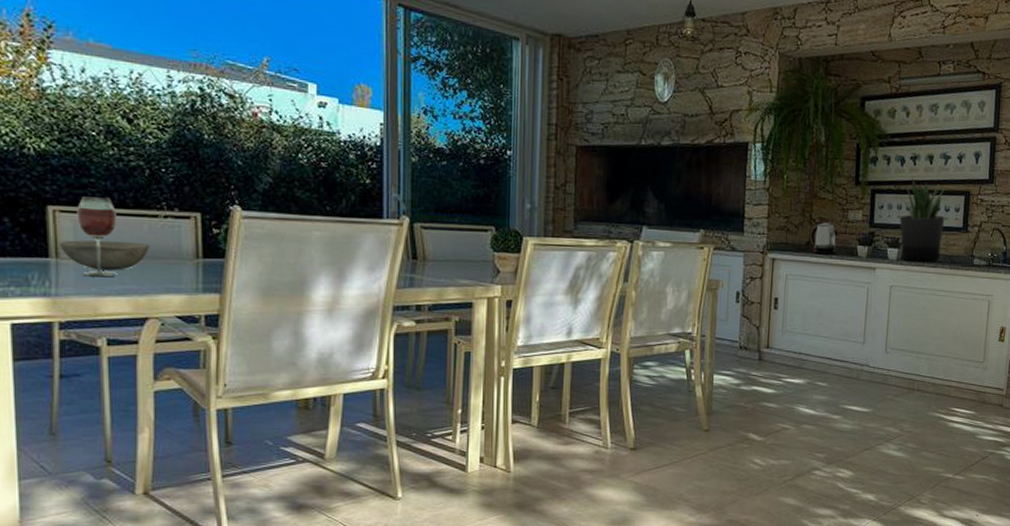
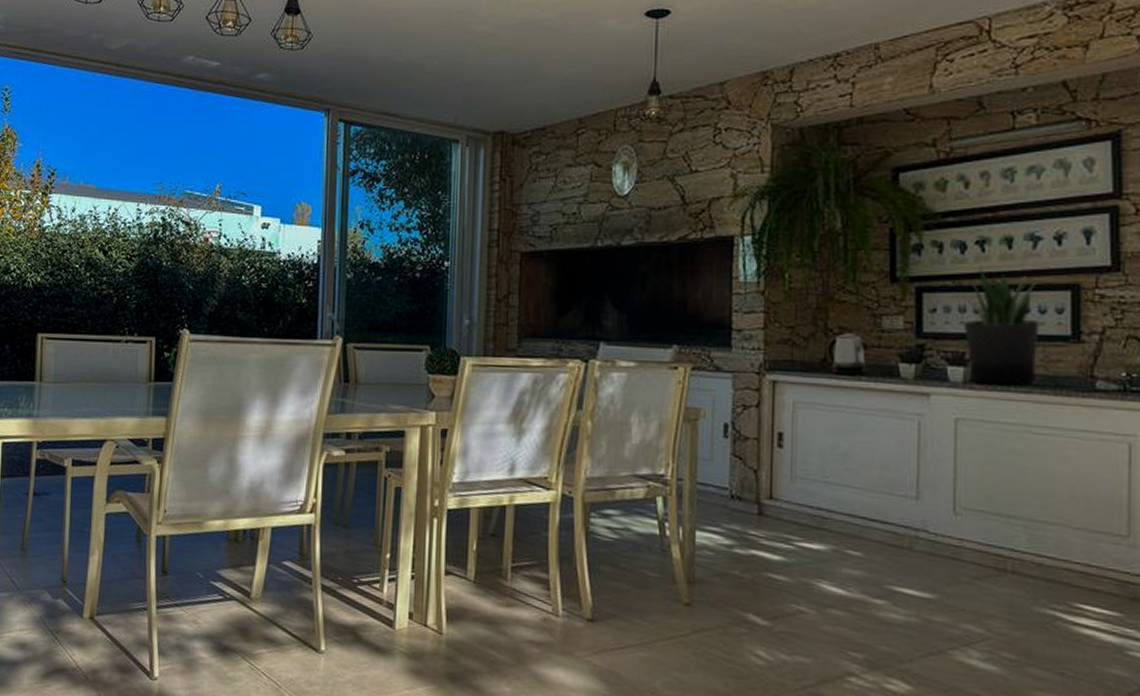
bowl: present [59,240,149,271] -> none [43,365,112,394]
wineglass: present [77,196,117,278] -> none [58,324,89,400]

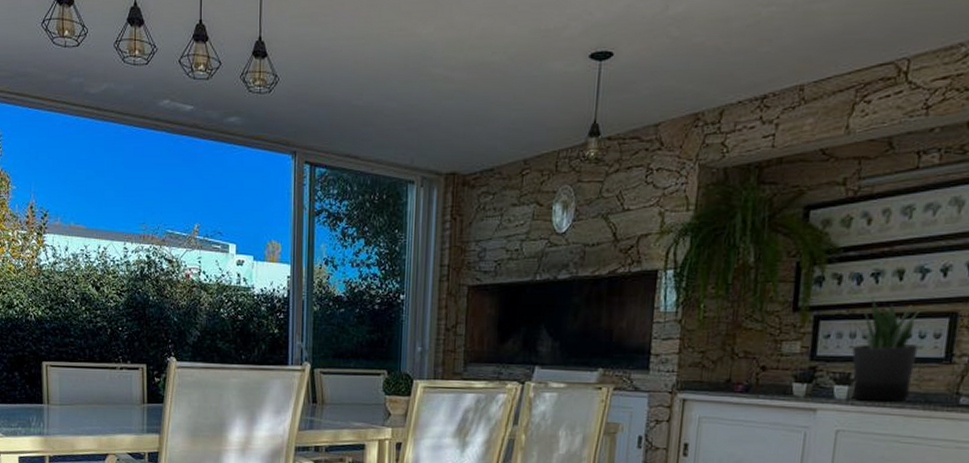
kettle: present [827,333,866,375] -> none [731,357,765,394]

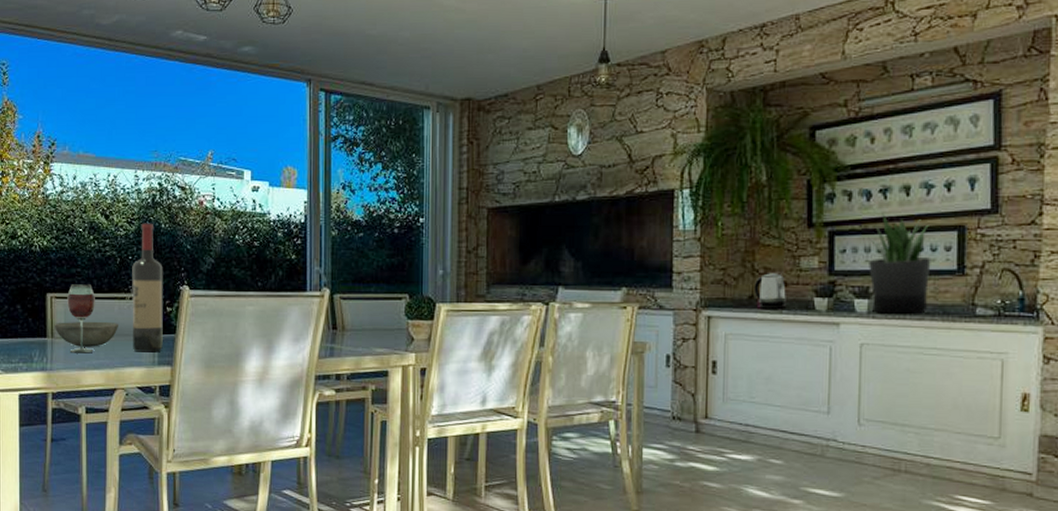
bowl: none [49,389,109,414] -> present [54,321,118,347]
wineglass: none [61,353,88,420] -> present [67,284,95,354]
wine bottle: none [122,295,151,421] -> present [132,223,163,353]
kettle: none [731,357,765,394] -> present [753,273,786,309]

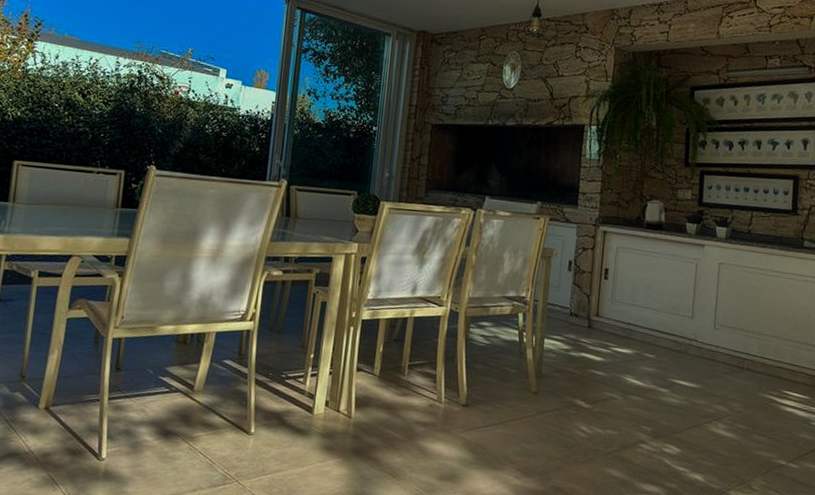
bowl: present [54,321,118,347] -> none [17,188,82,215]
wineglass: present [67,284,95,354] -> none [30,154,63,220]
wine bottle: present [132,223,163,353] -> none [94,105,133,224]
planter: present [868,213,931,314] -> none [728,160,774,242]

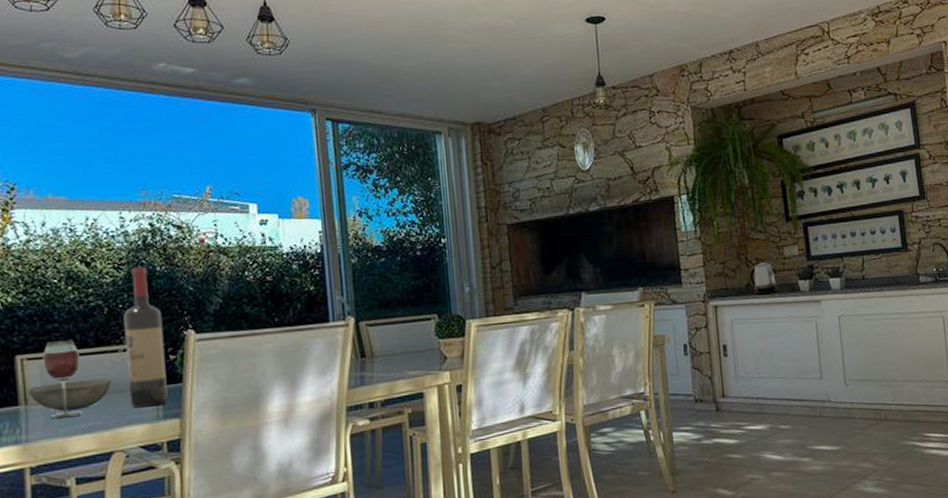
bowl: none [17,188,82,215] -> present [27,378,111,411]
wineglass: none [30,154,63,220] -> present [43,340,82,419]
wine bottle: none [94,105,133,224] -> present [123,266,168,408]

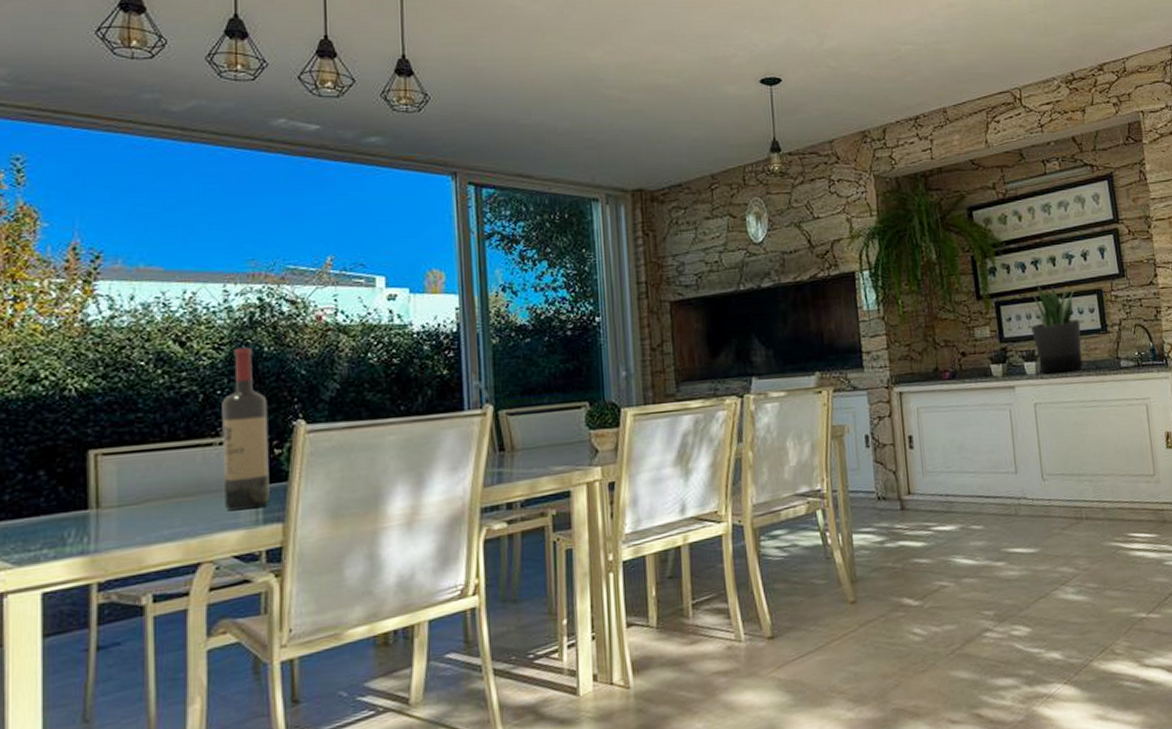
bowl: present [27,378,111,411] -> none [100,477,202,516]
wineglass: present [43,340,82,419] -> none [121,431,166,525]
kettle: present [749,262,777,295] -> none [937,345,967,380]
planter: none [833,205,884,289] -> present [1027,283,1083,374]

